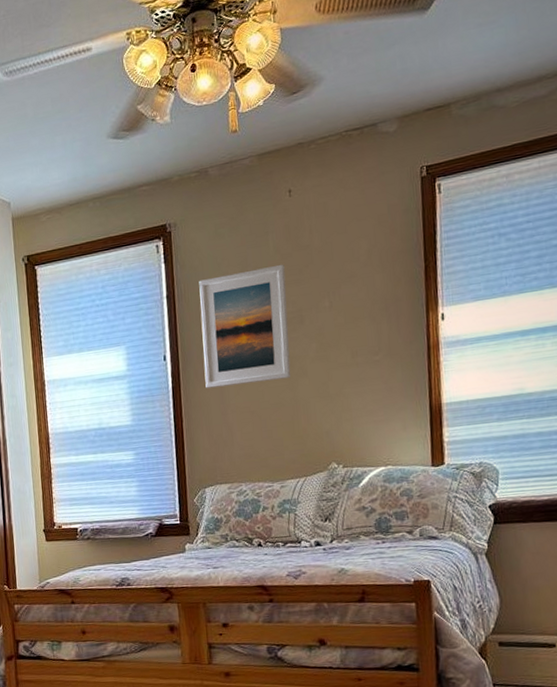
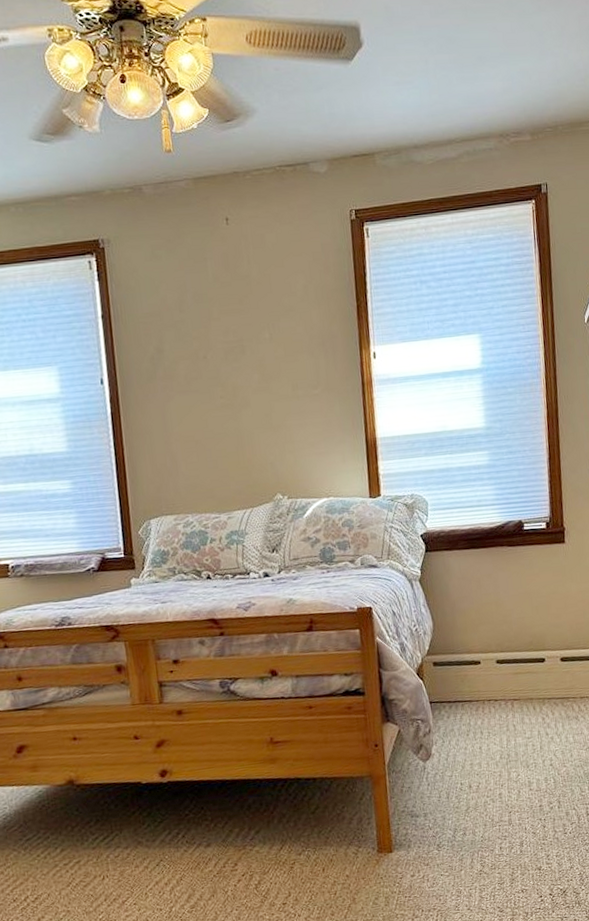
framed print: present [199,264,291,389] -> none [136,292,235,416]

